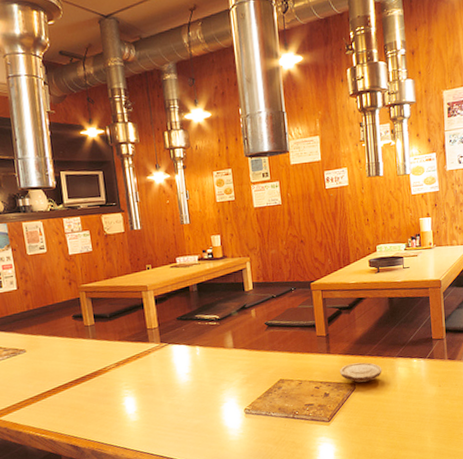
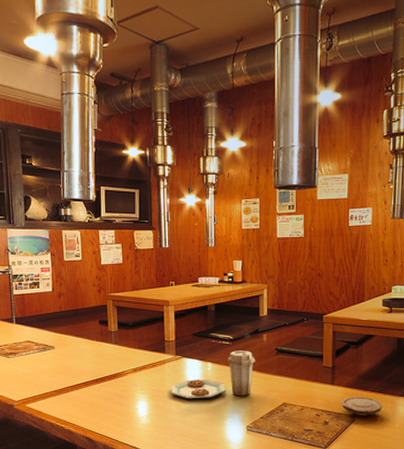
plate: none [159,329,246,388] -> present [171,351,255,399]

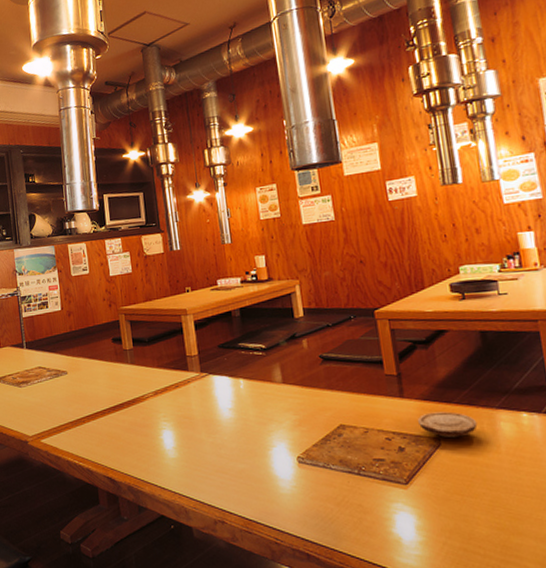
plate: present [171,351,255,399] -> none [199,361,297,426]

